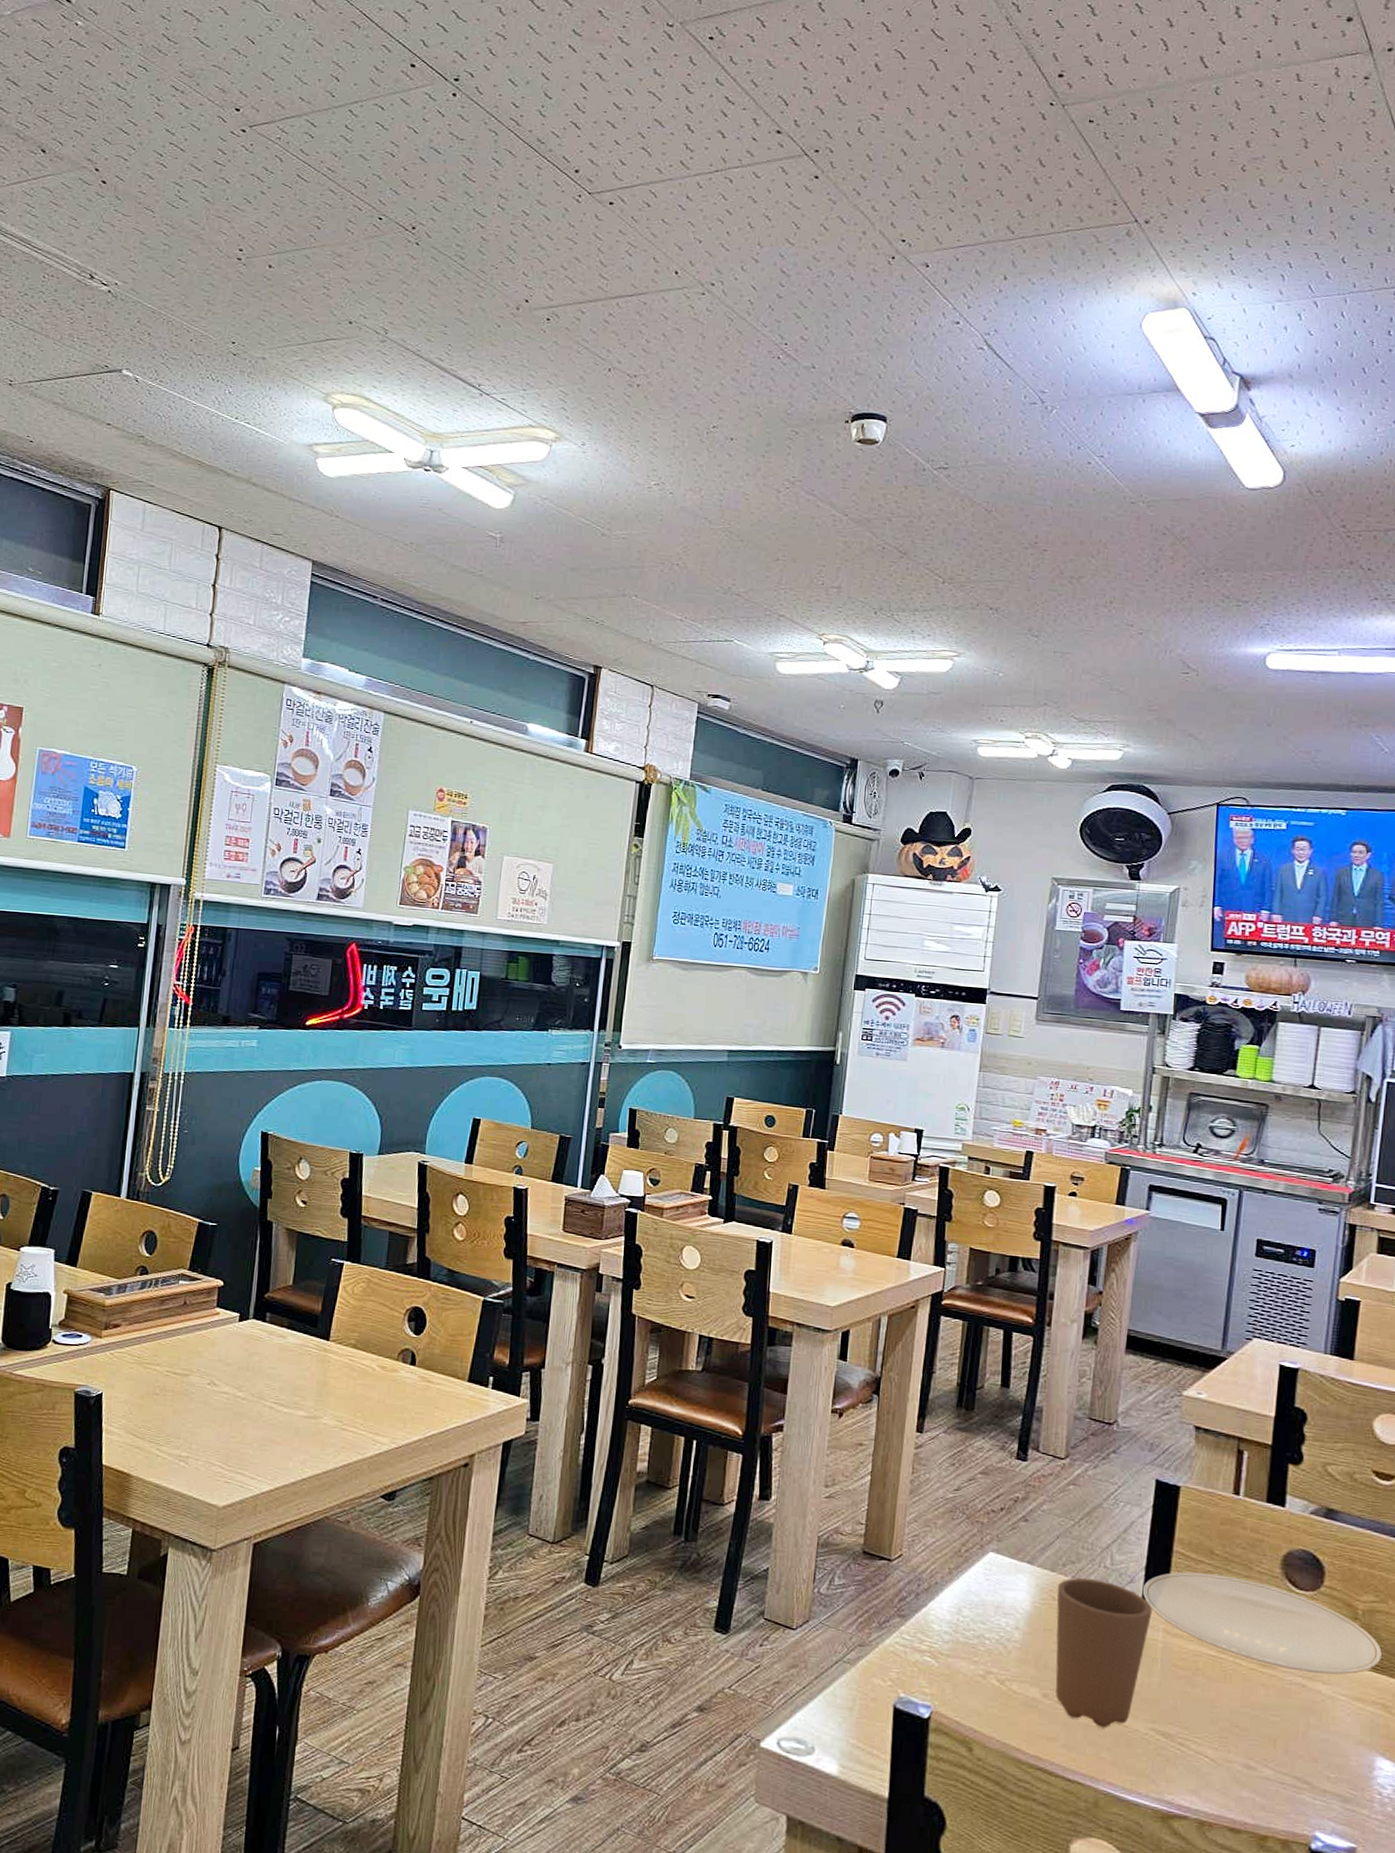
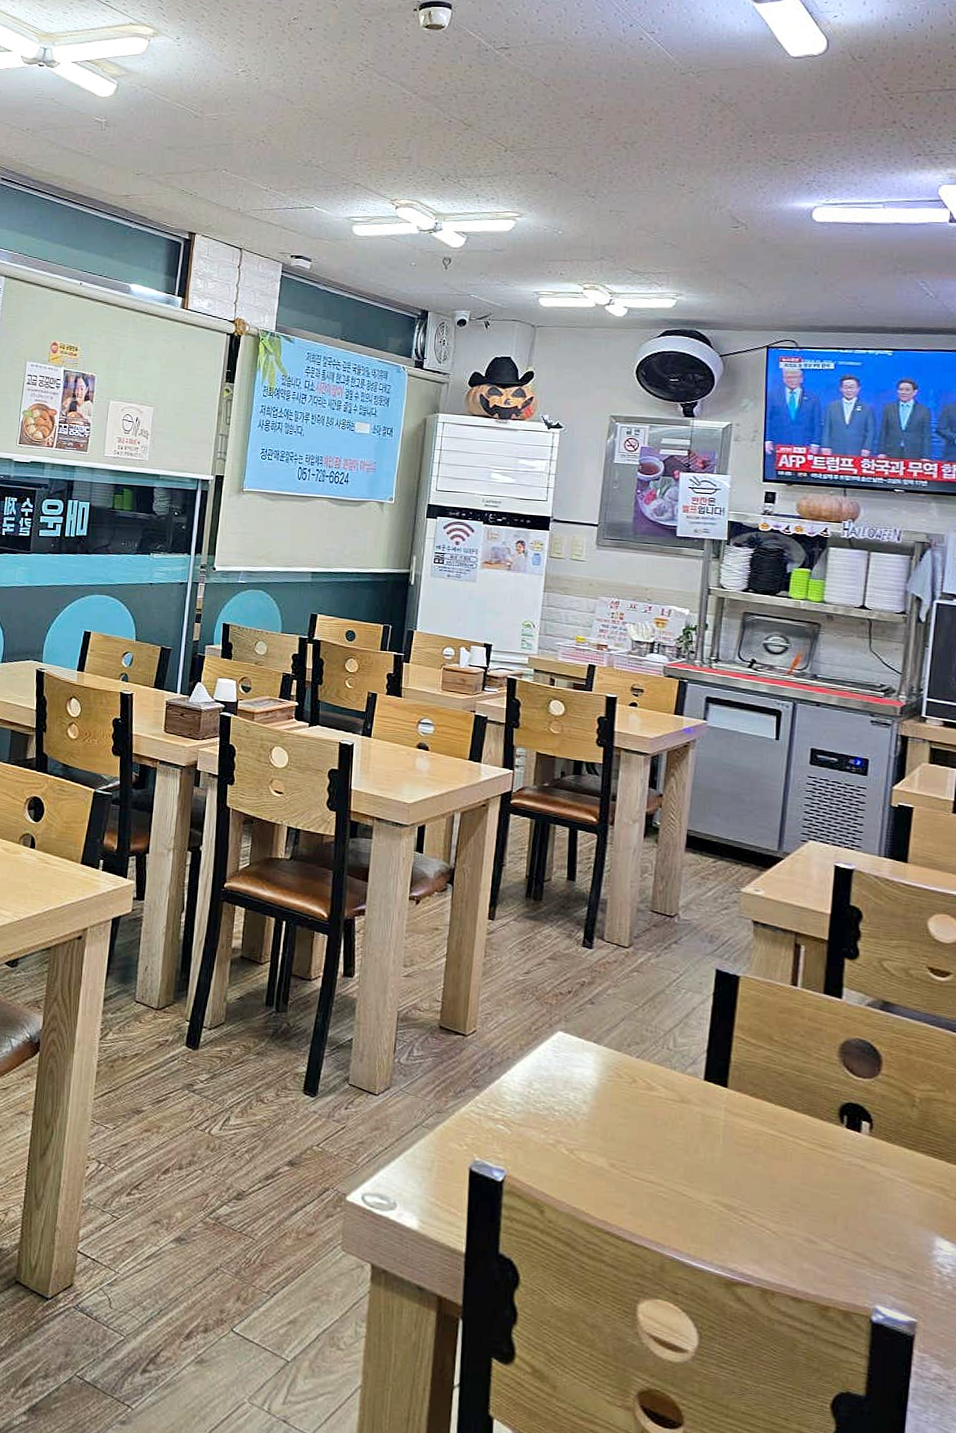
cup: present [1055,1578,1153,1727] -> none [622,1057,714,1197]
plate: present [1142,1572,1382,1675] -> none [704,1056,939,1159]

